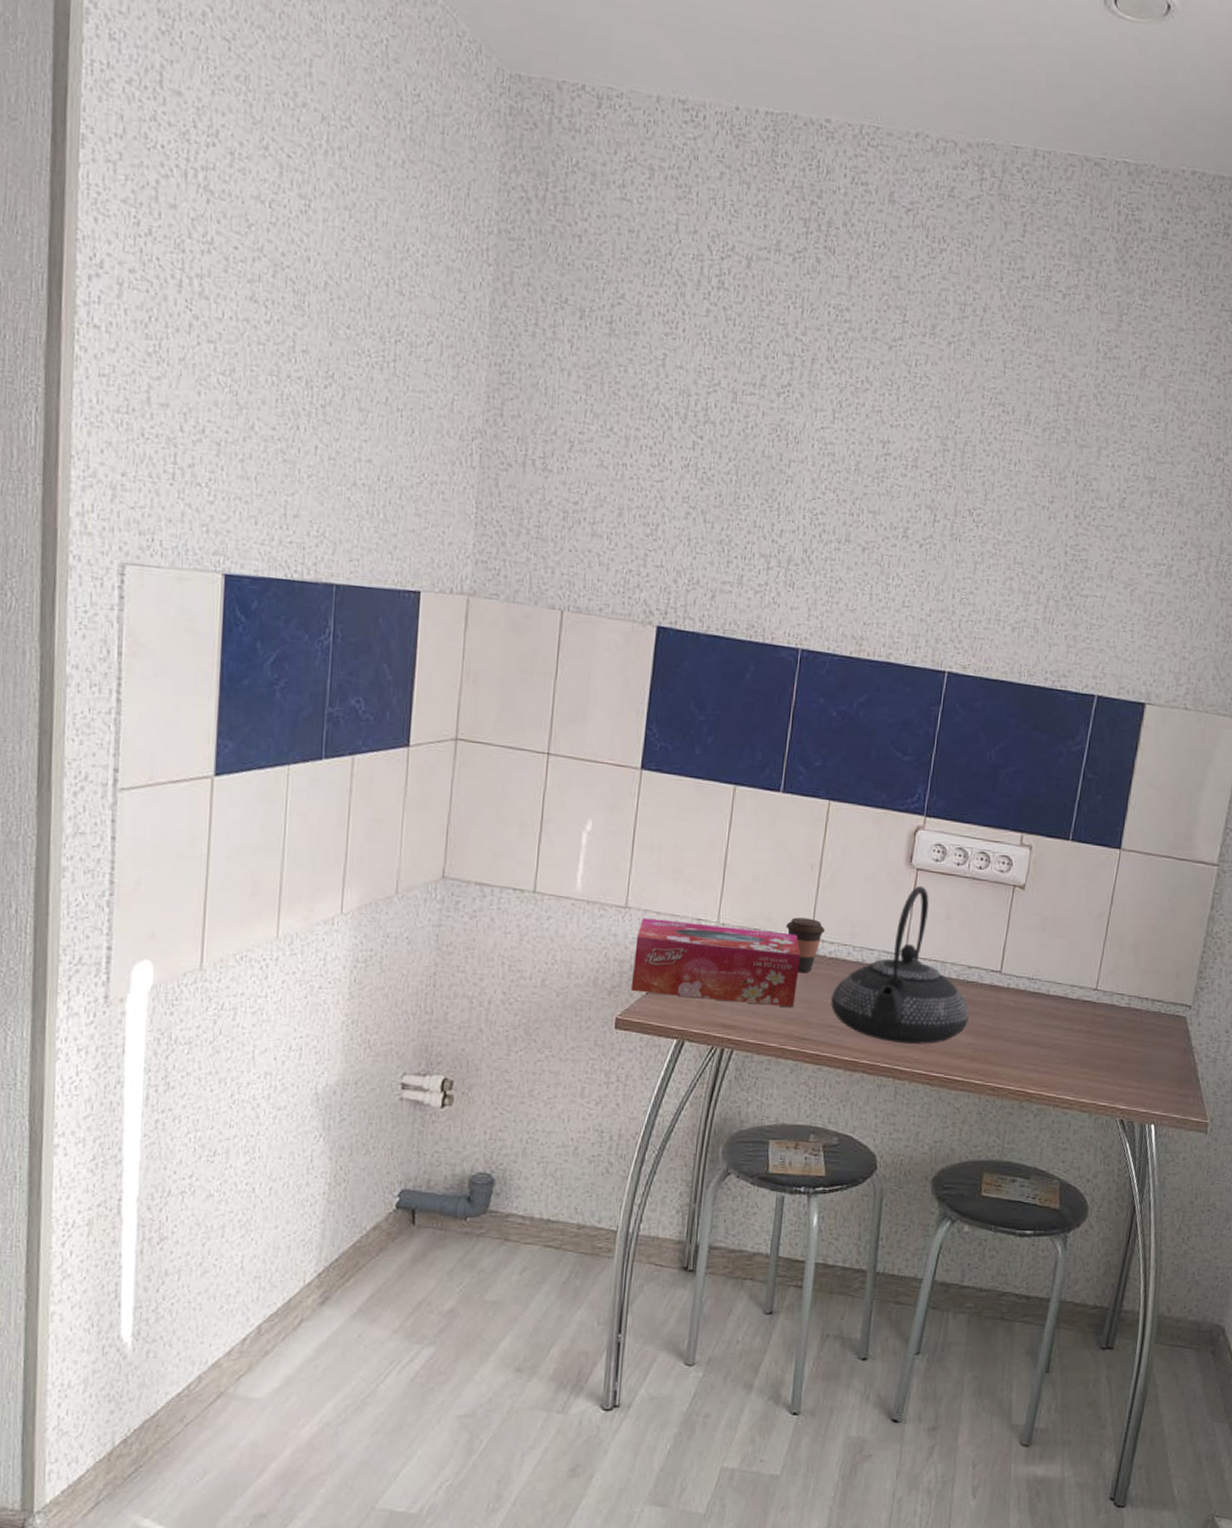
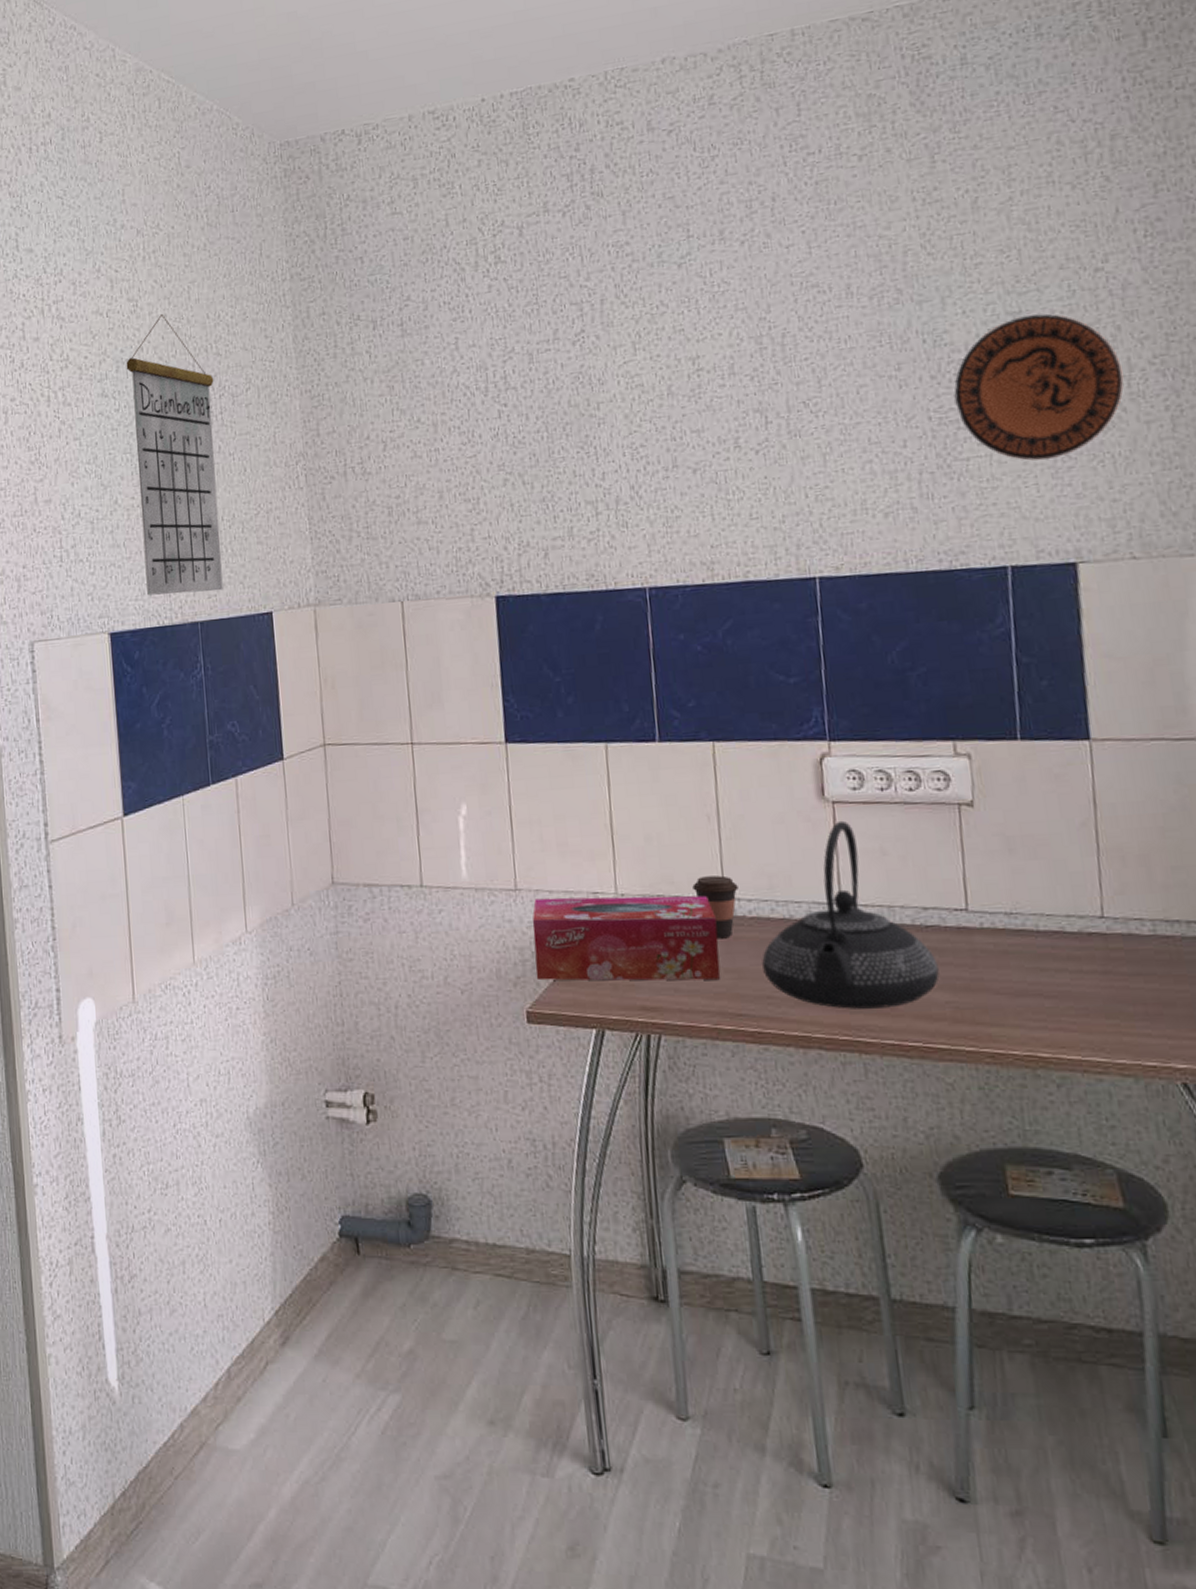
calendar: none [277,226,392,556] -> present [126,314,223,596]
decorative plate: none [1088,482,1216,612] -> present [954,313,1124,461]

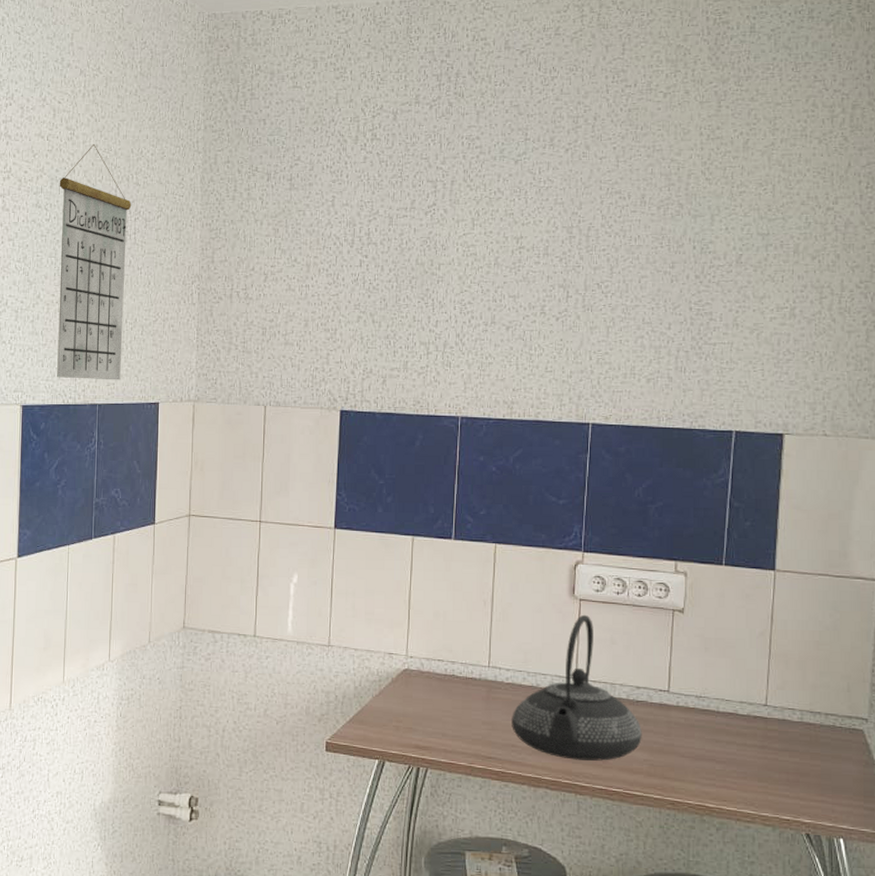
tissue box: present [532,895,721,981] -> none [337,654,481,729]
coffee cup: present [692,875,739,939] -> none [466,648,501,698]
decorative plate: present [954,313,1124,461] -> none [711,238,836,351]

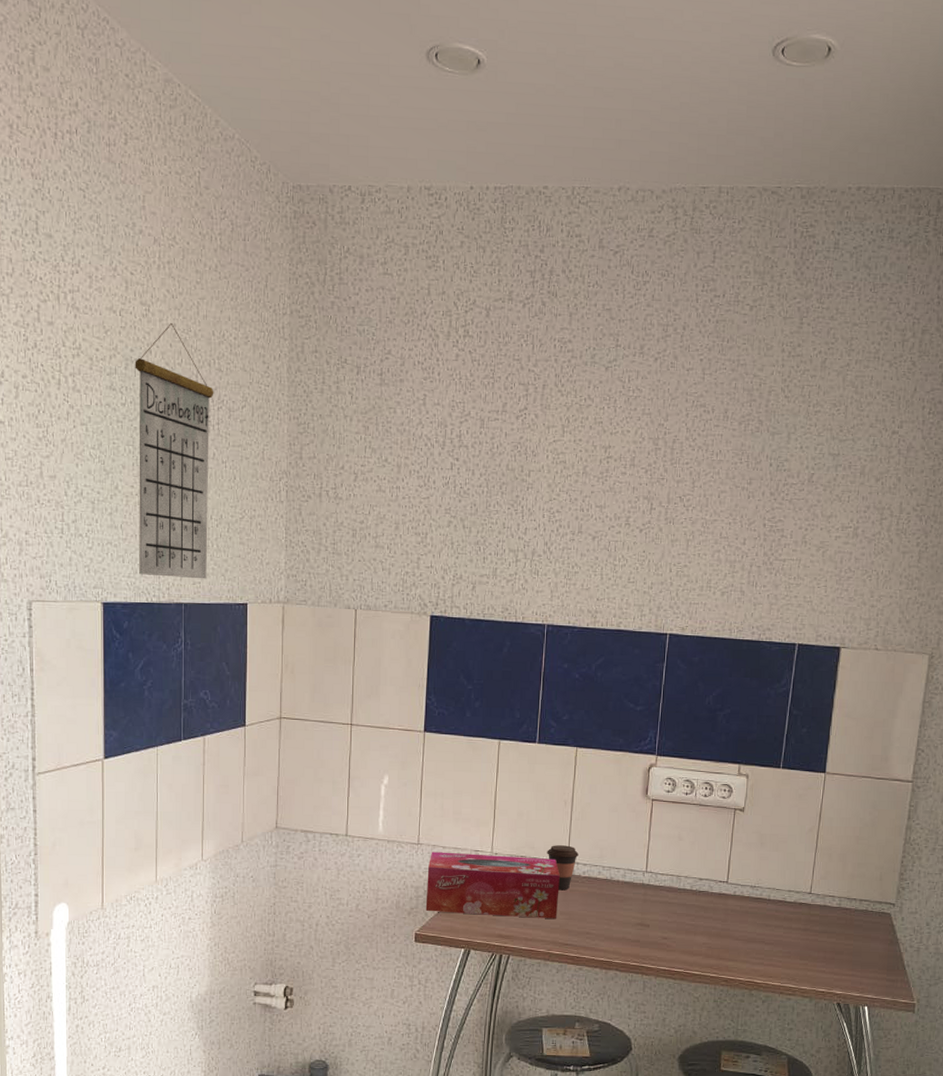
tissue box: none [337,654,481,729] -> present [425,852,560,919]
coffee cup: none [466,648,501,698] -> present [547,845,579,891]
teapot: present [512,614,642,761] -> none [587,813,703,945]

